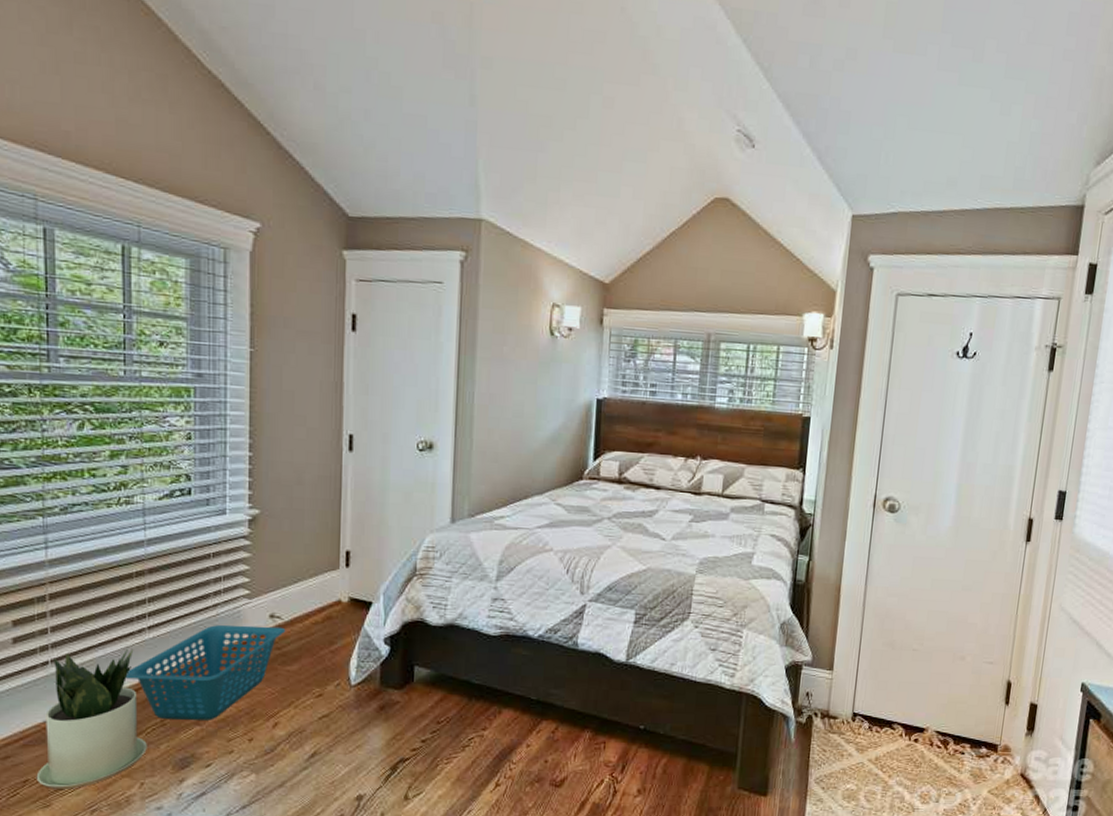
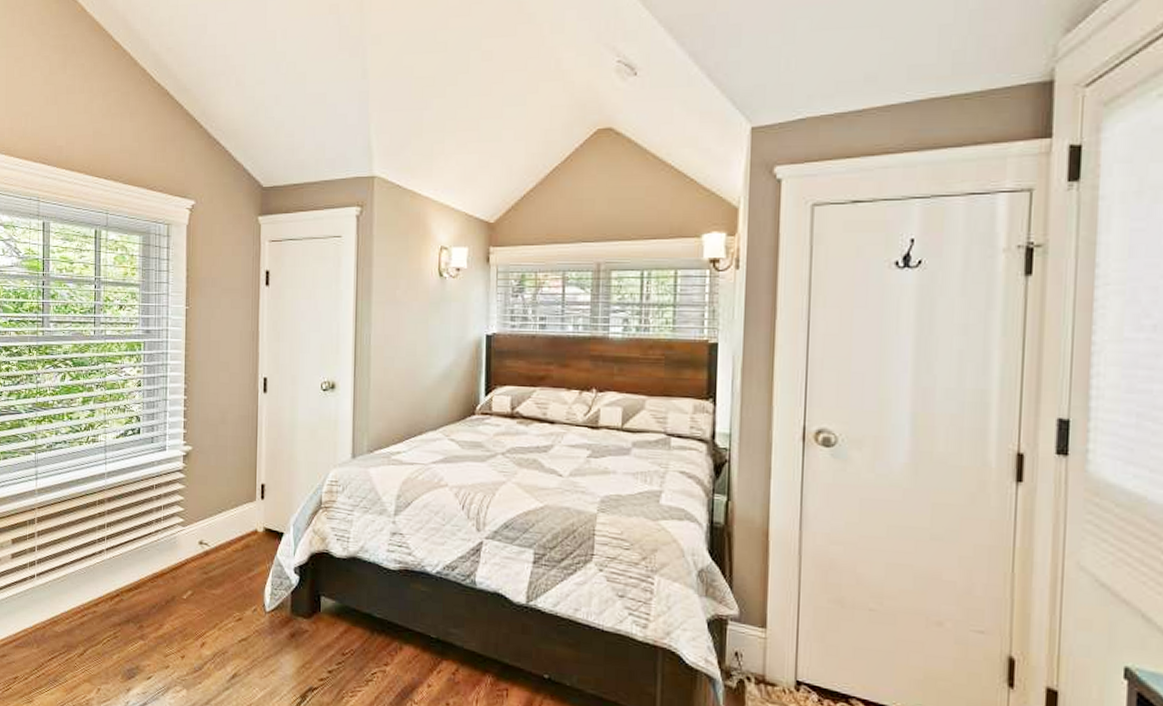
planter: present [36,648,147,789] -> none [23,566,103,689]
laundry basket: present [125,624,286,720] -> none [88,549,212,636]

